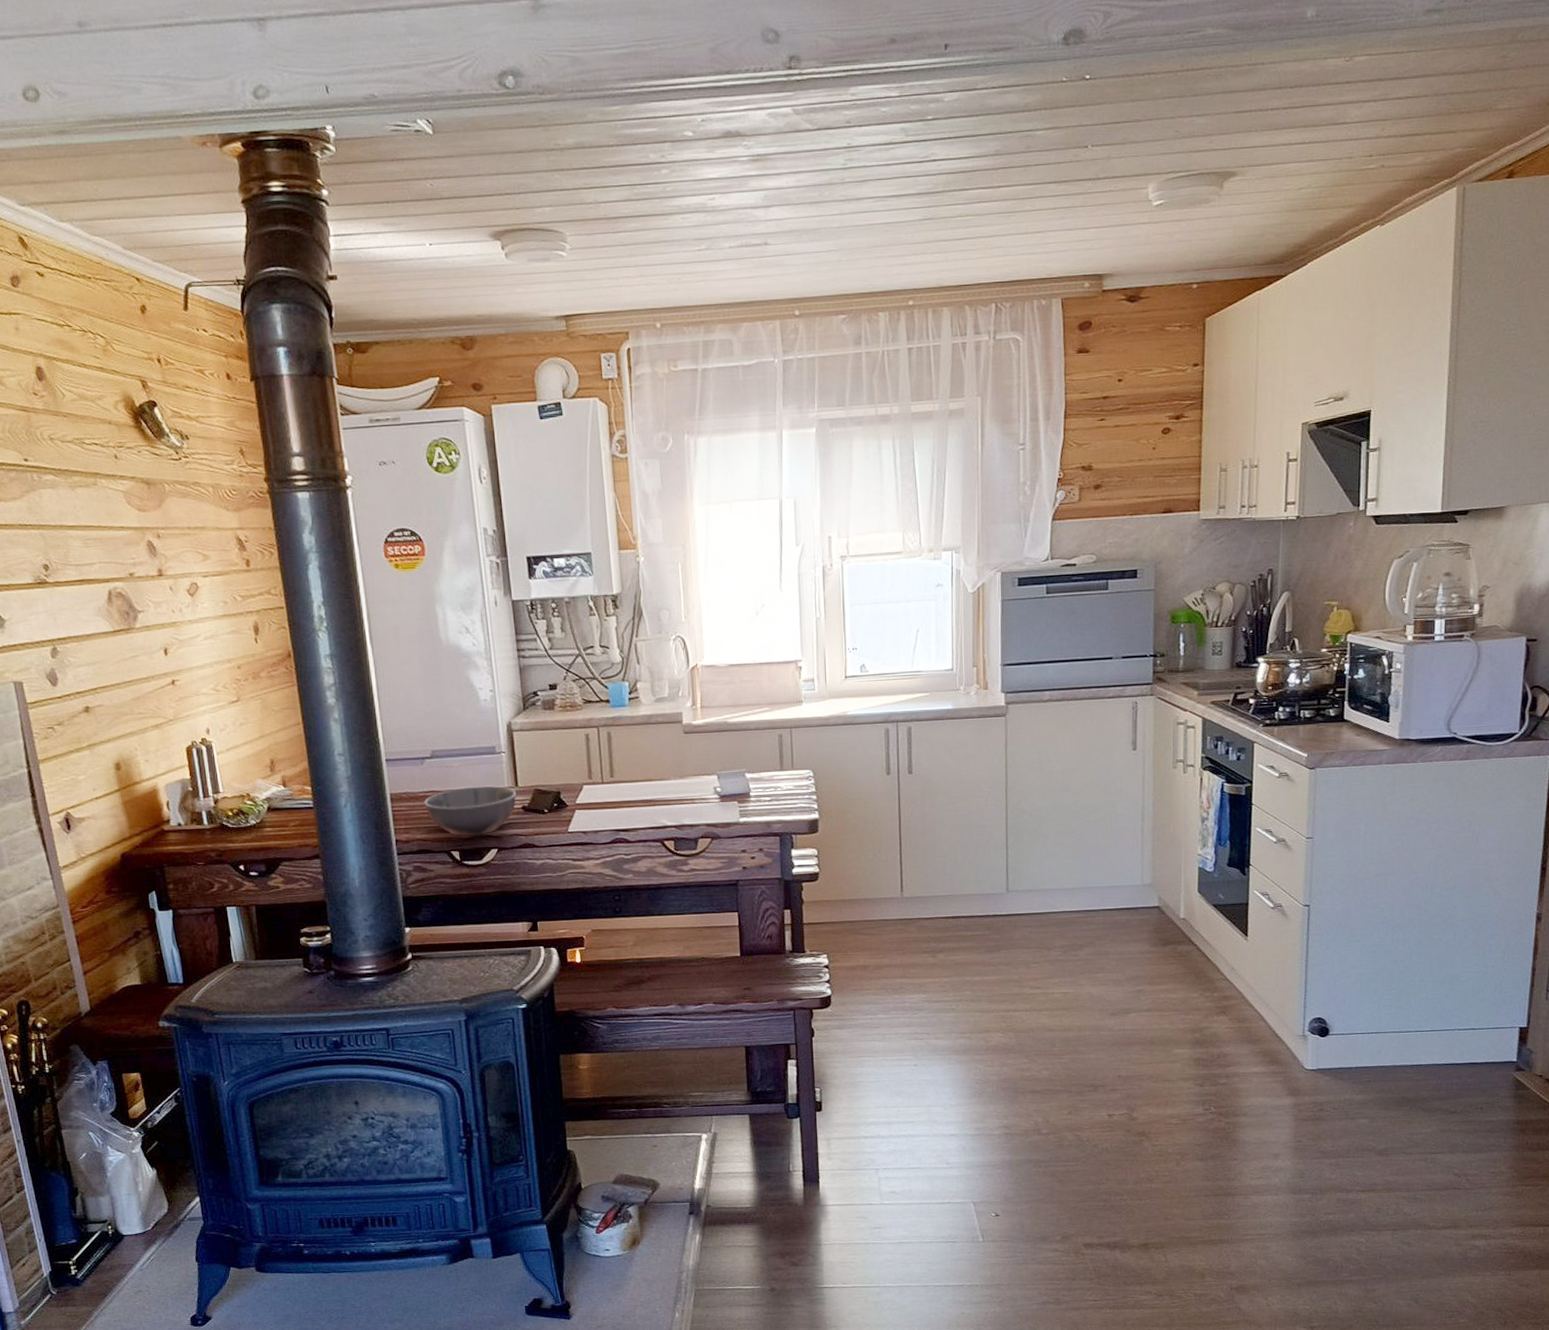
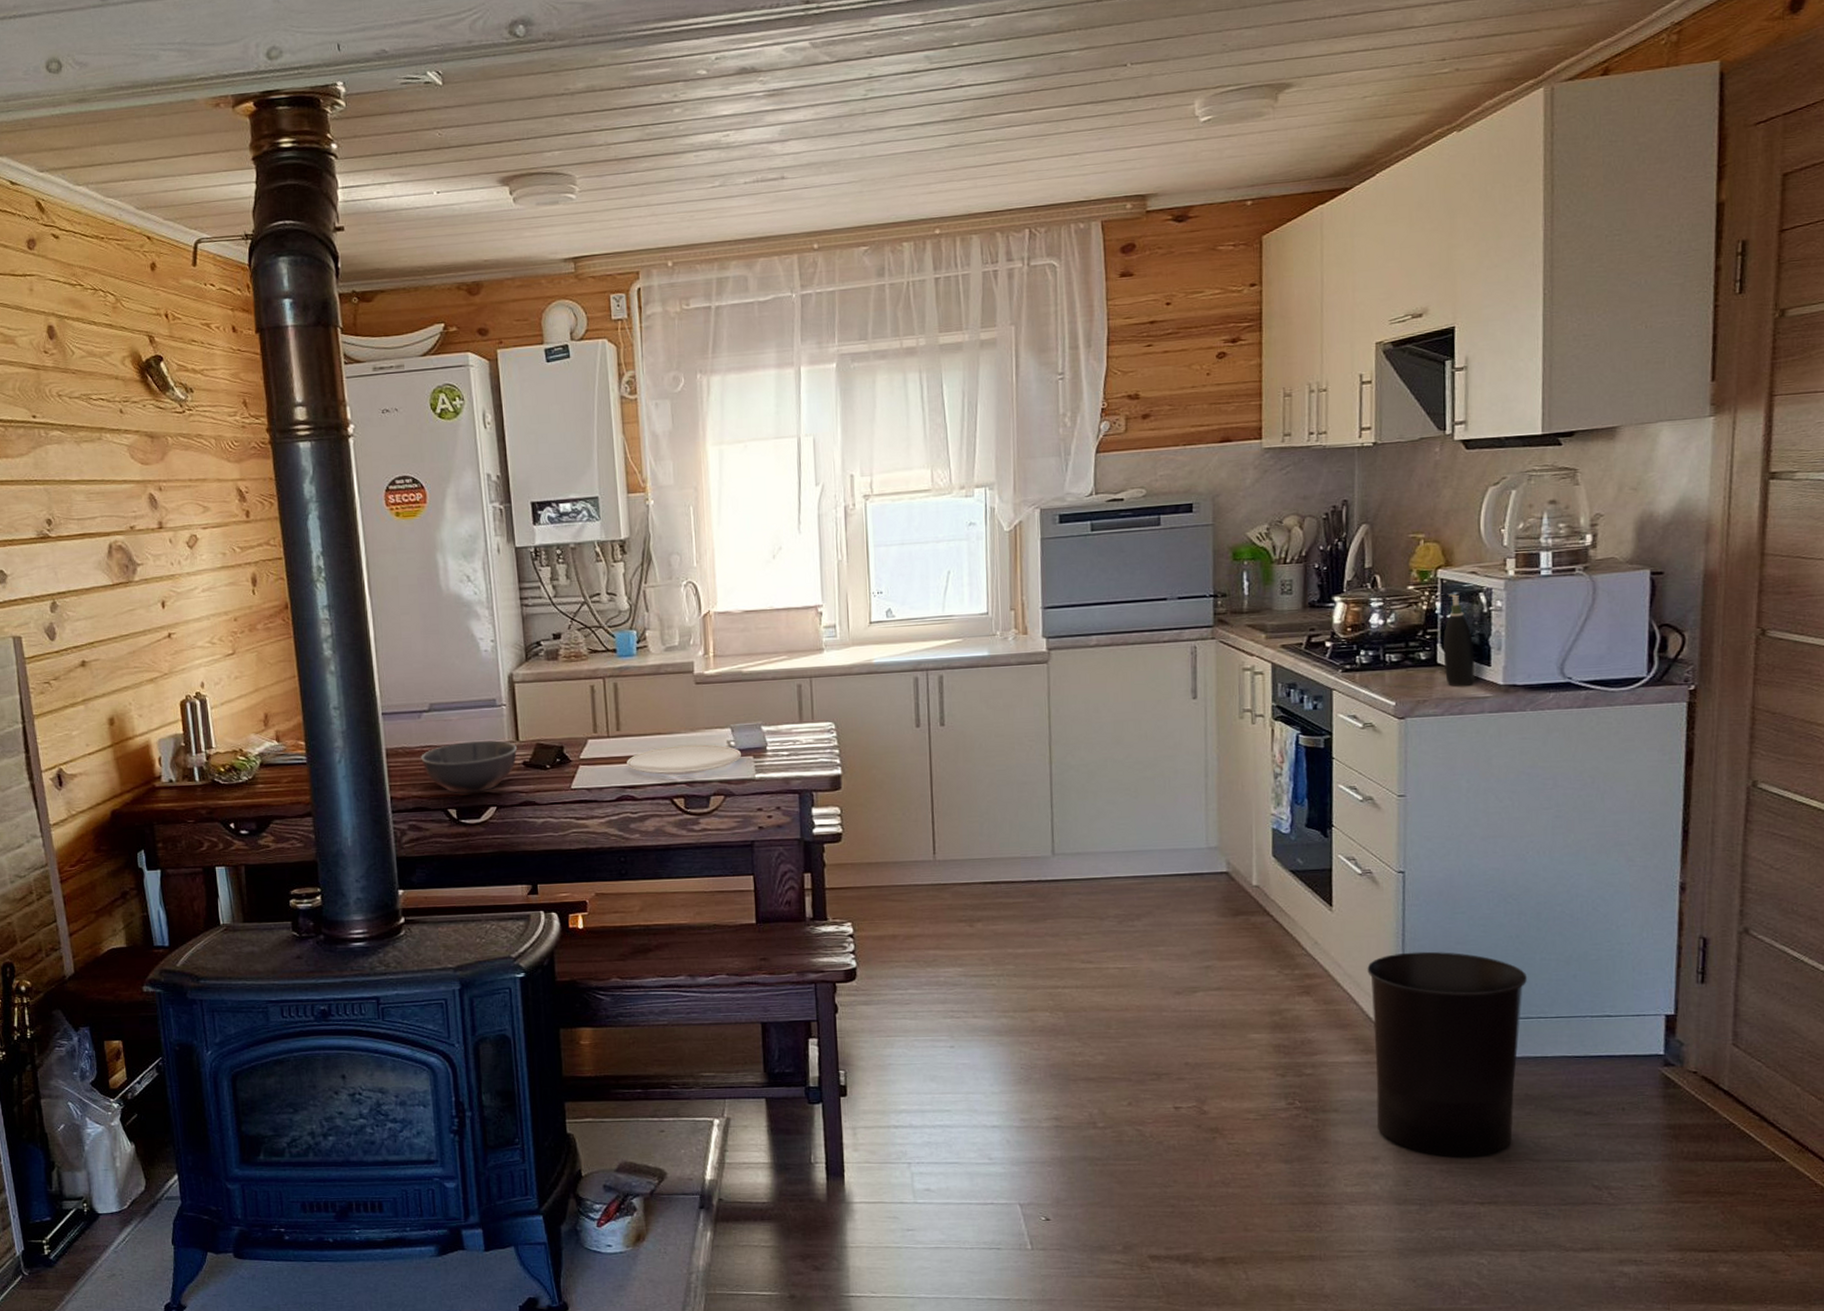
plate: none [620,790,728,819] -> present [627,744,742,776]
waste bin: none [1275,975,1409,1152] -> present [1367,951,1528,1157]
soap dispenser: none [1349,657,1375,741] -> present [1443,594,1475,687]

